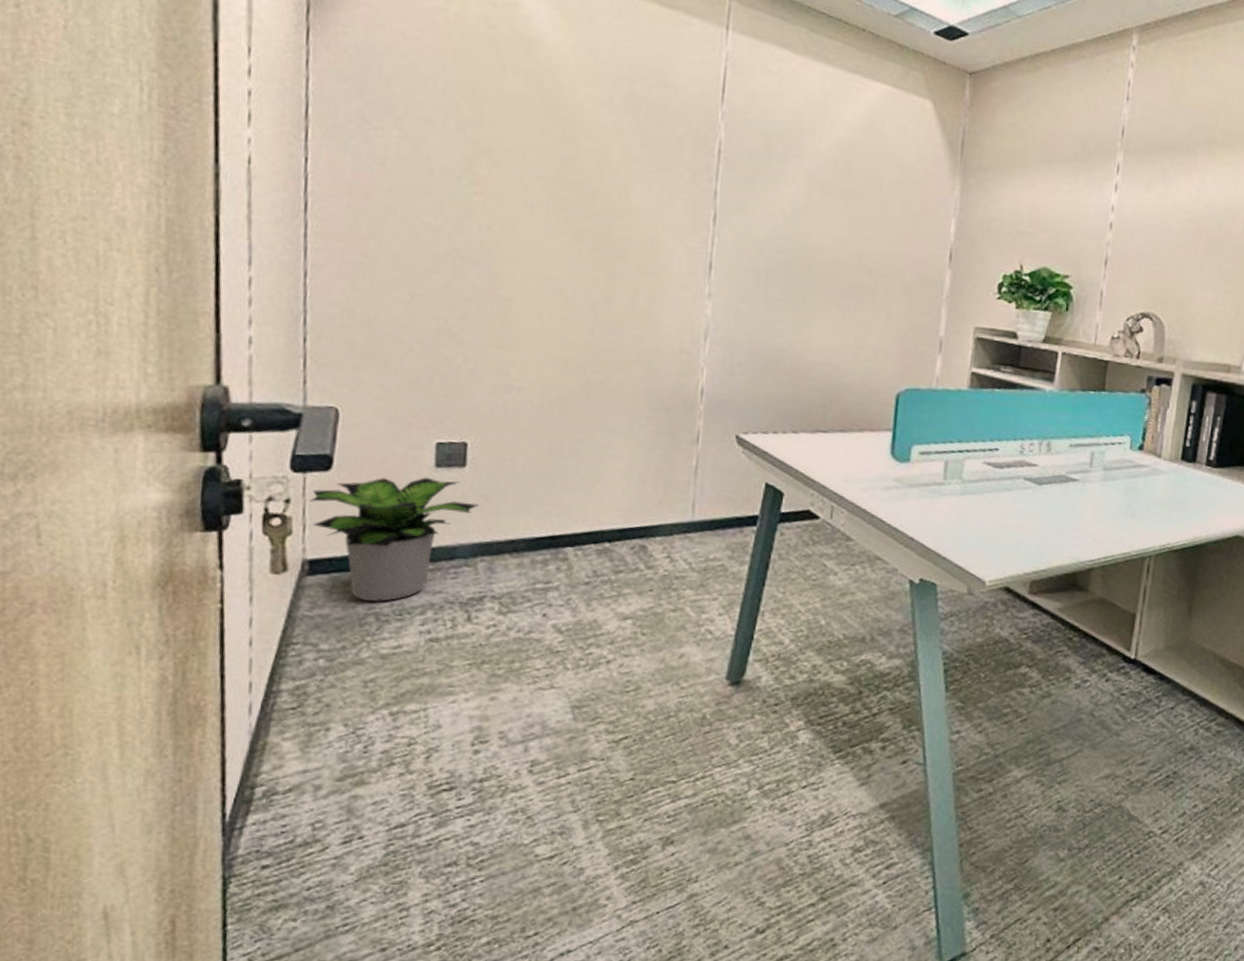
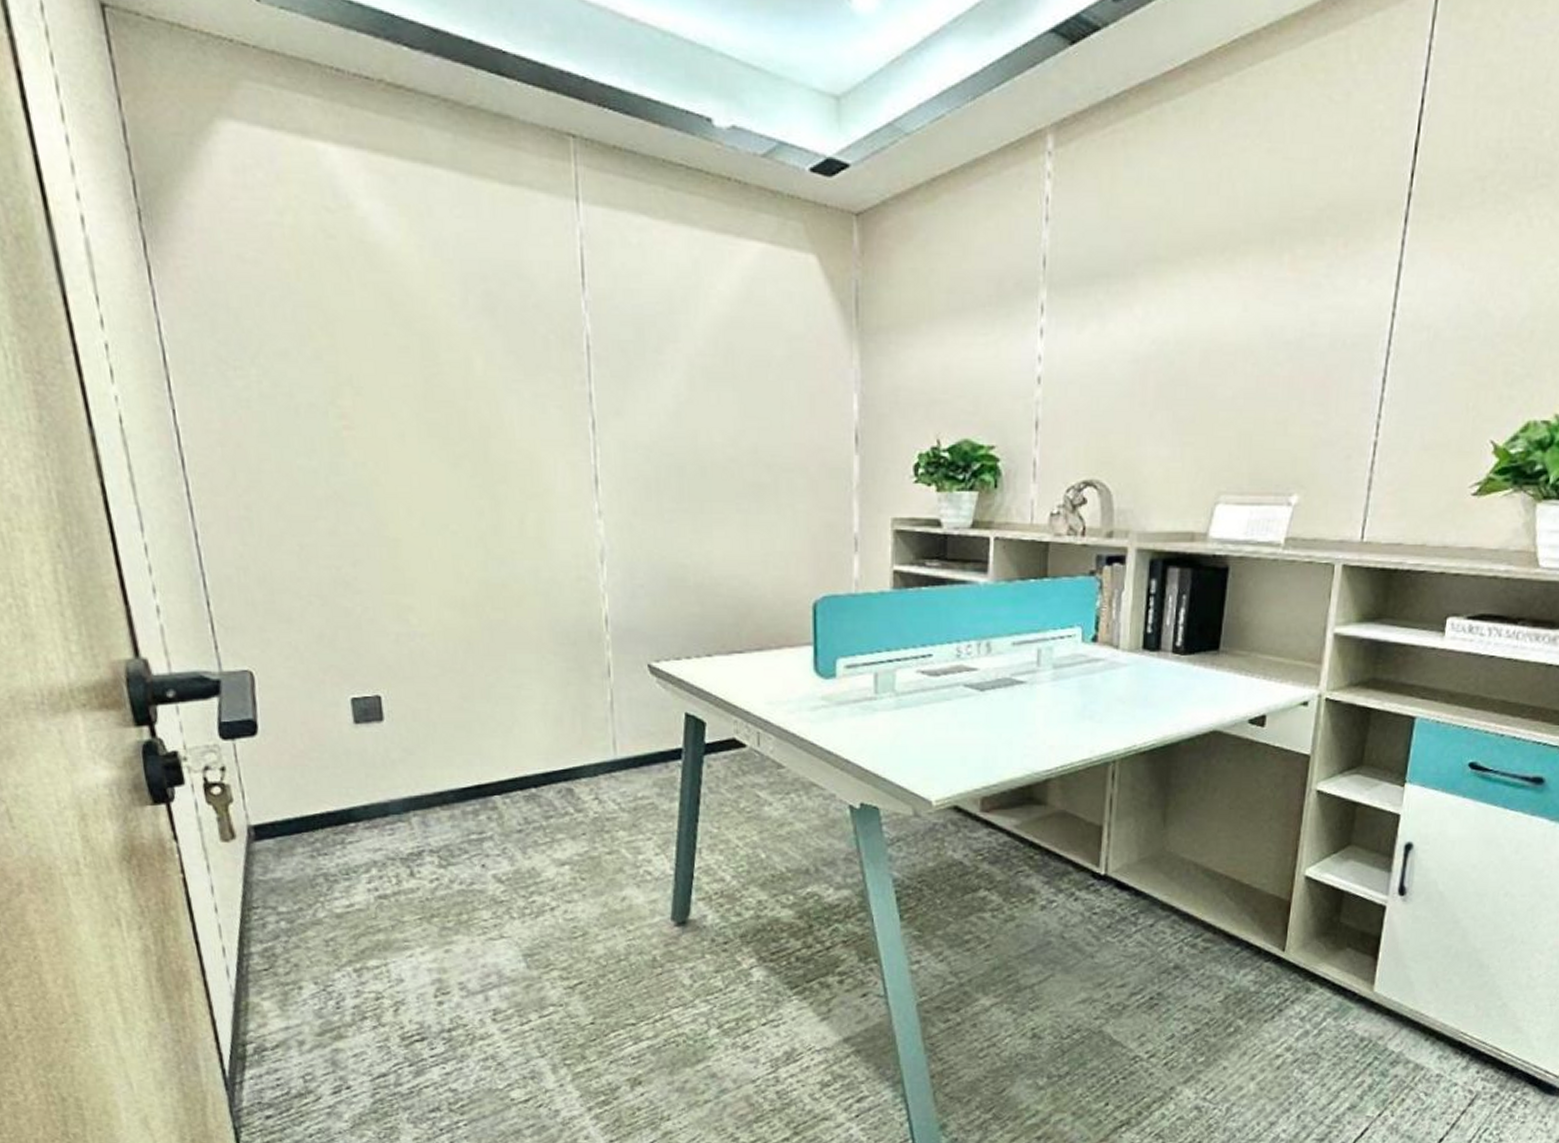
potted plant: present [309,477,479,602] -> none [243,734,403,862]

